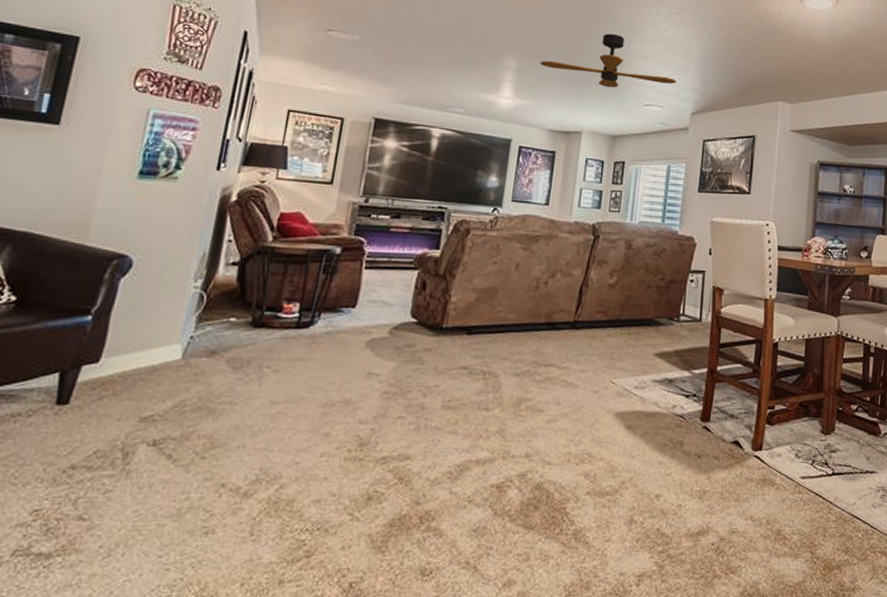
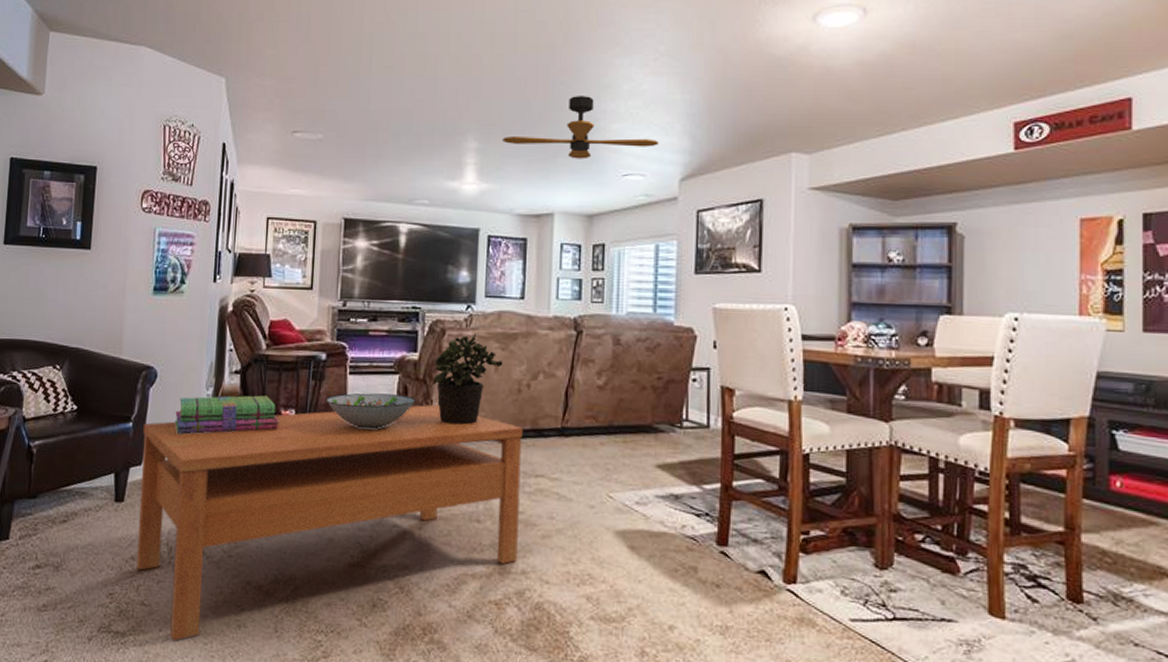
coffee table: none [76,299,539,558] -> present [136,404,524,641]
stack of books: none [148,288,280,329] -> present [174,395,279,434]
decorative bowl: none [337,287,434,323] -> present [327,393,416,429]
potted plant: none [453,234,524,319] -> present [434,333,503,425]

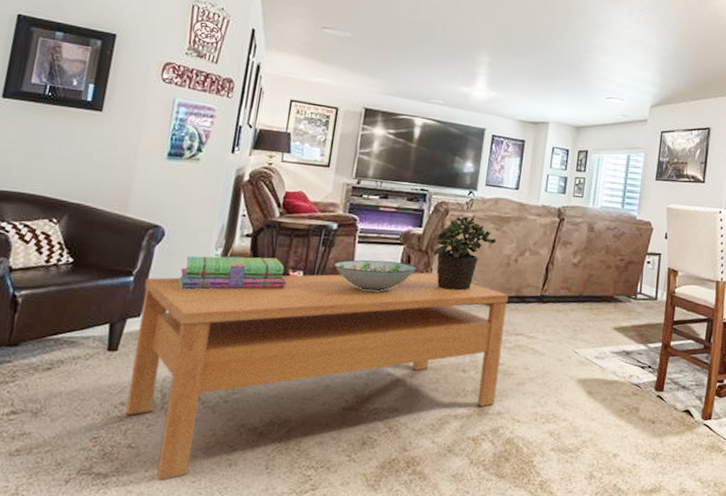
ceiling fan: present [501,96,659,159] -> none [510,30,637,82]

